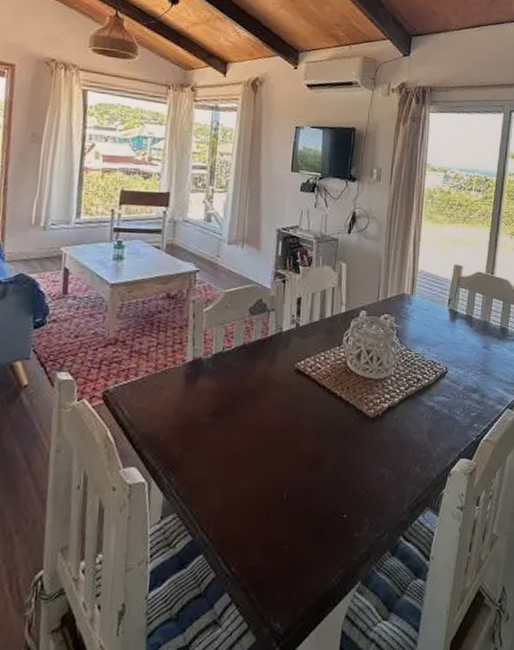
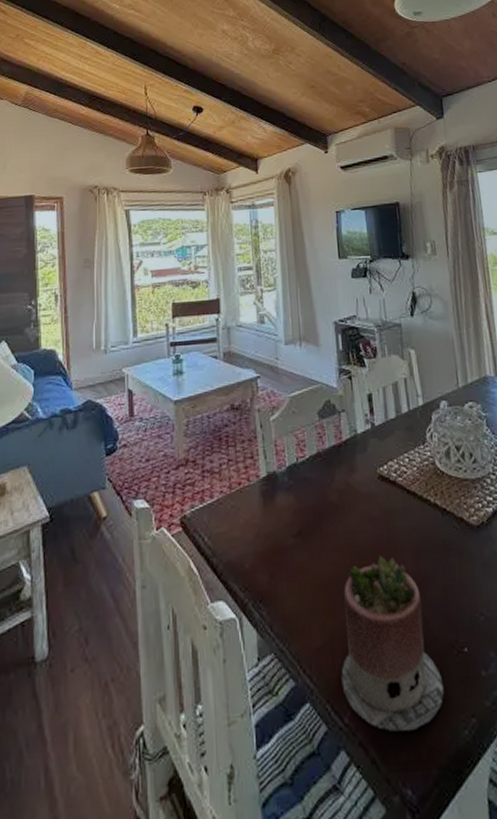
succulent planter: none [234,437,322,578] -> present [341,556,445,732]

